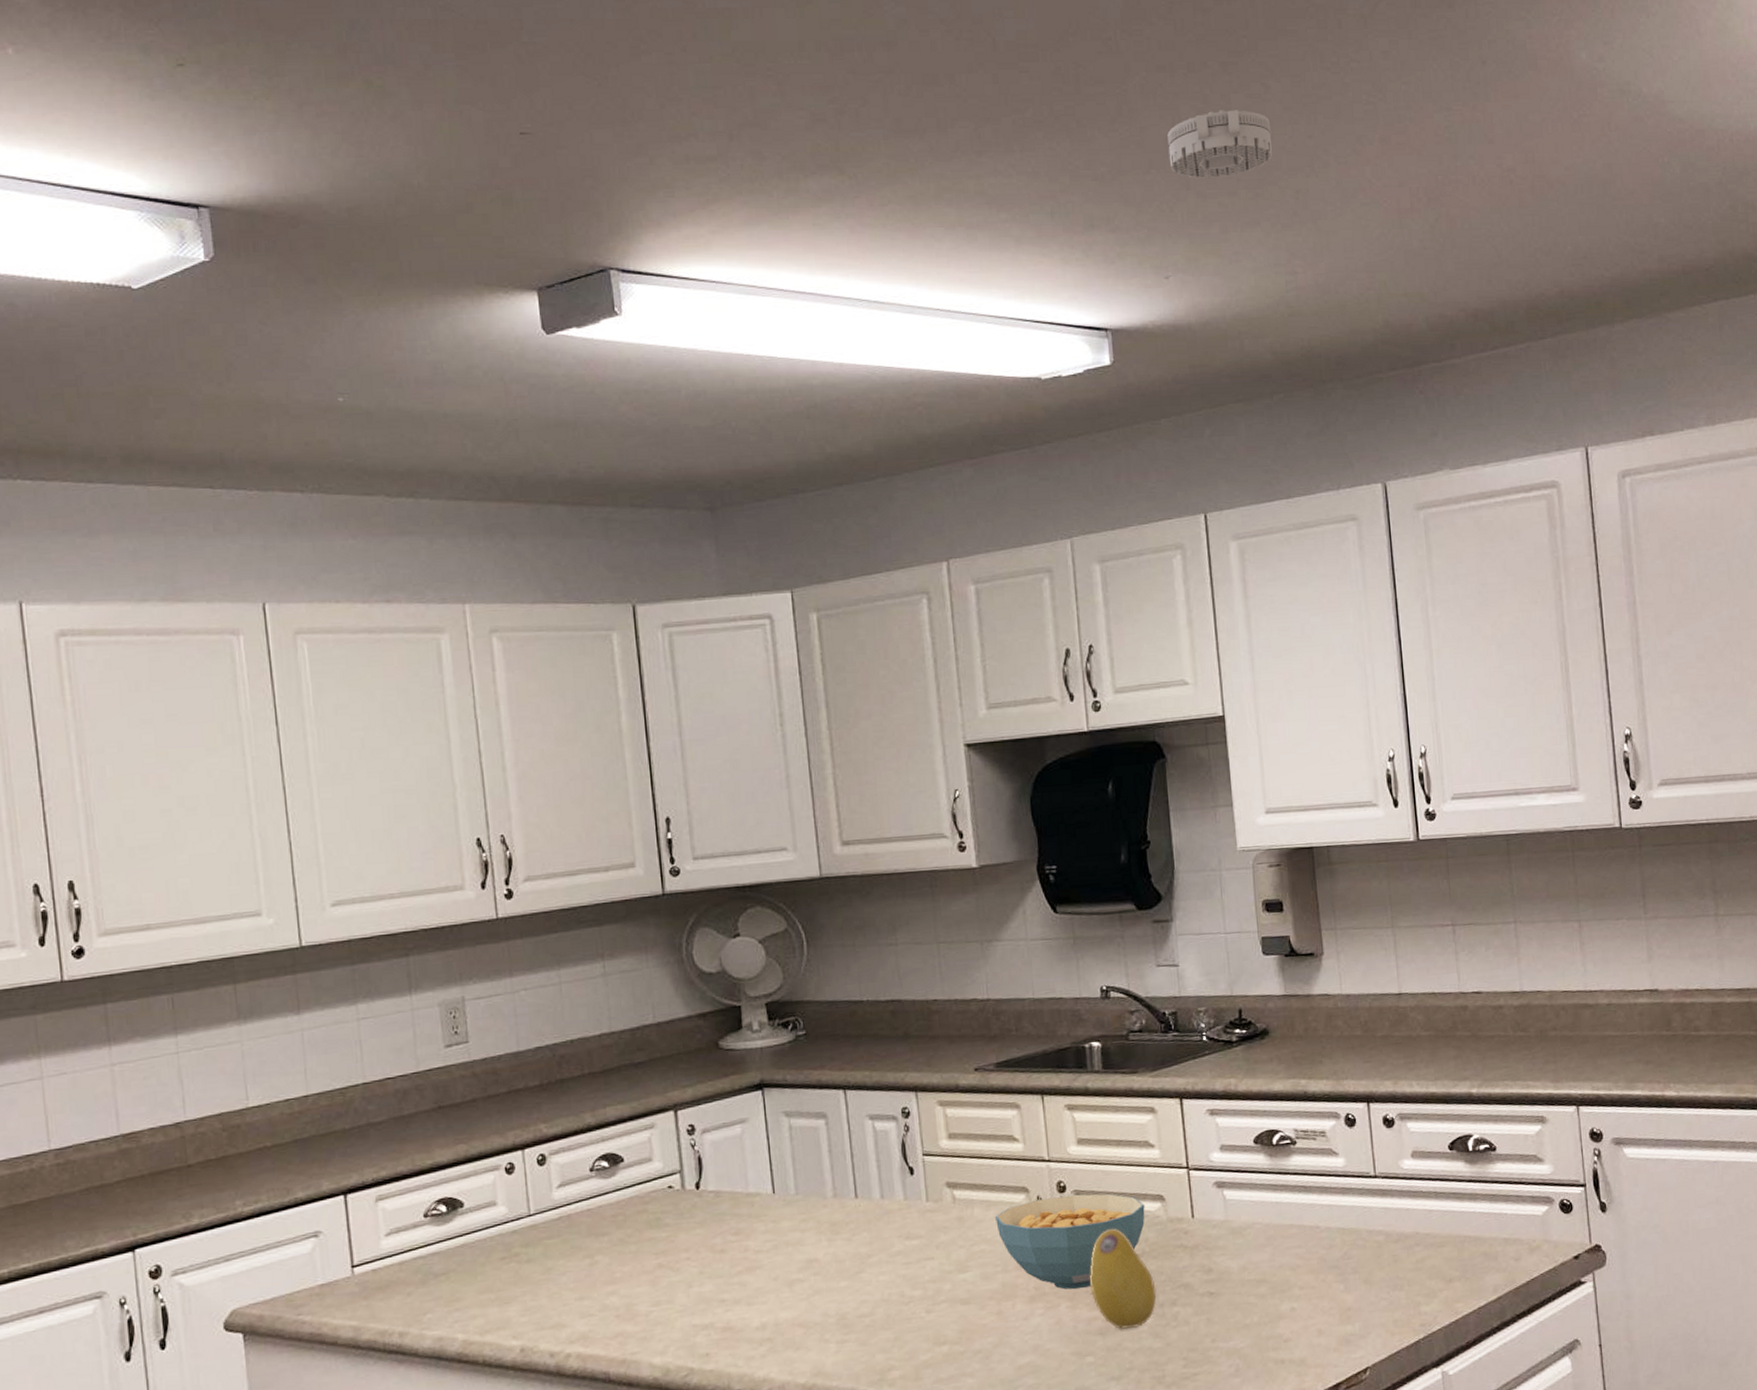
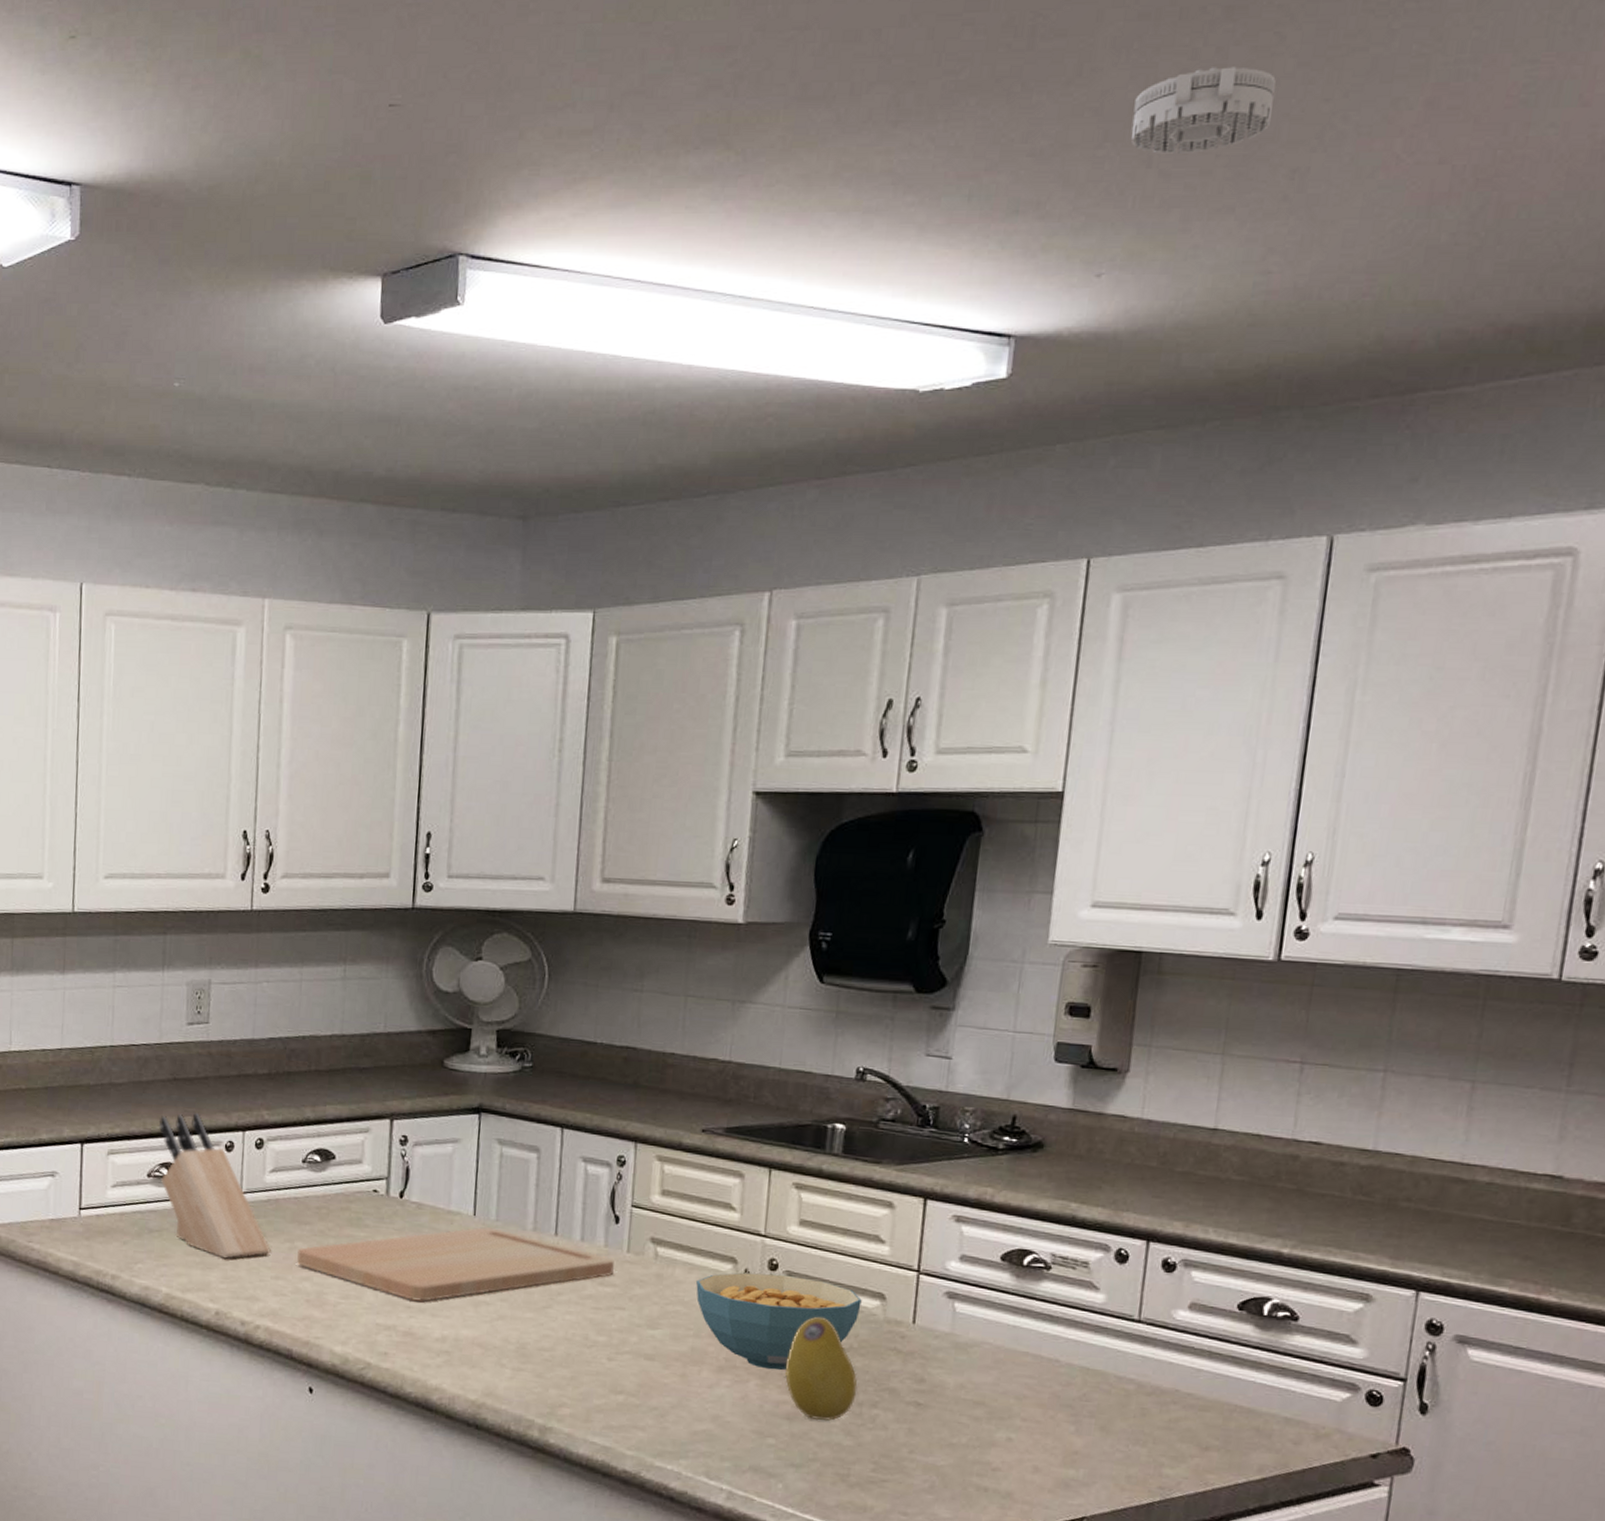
knife block: none [428,1139,571,1289] -> present [158,1113,271,1259]
cutting board: none [599,1202,917,1294] -> present [297,1227,614,1301]

